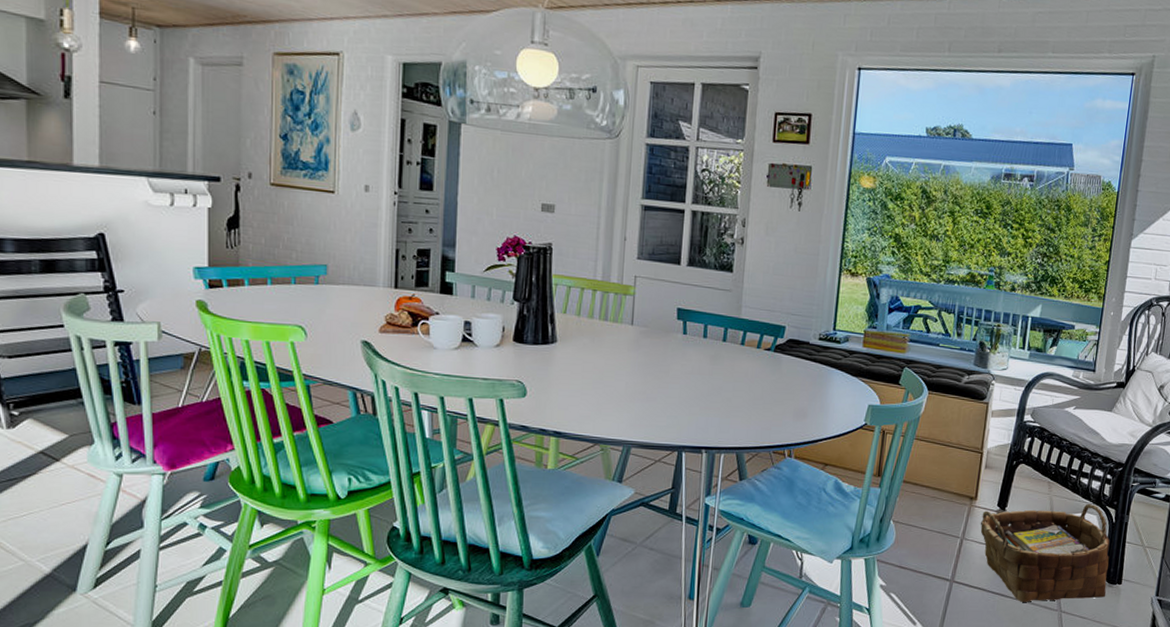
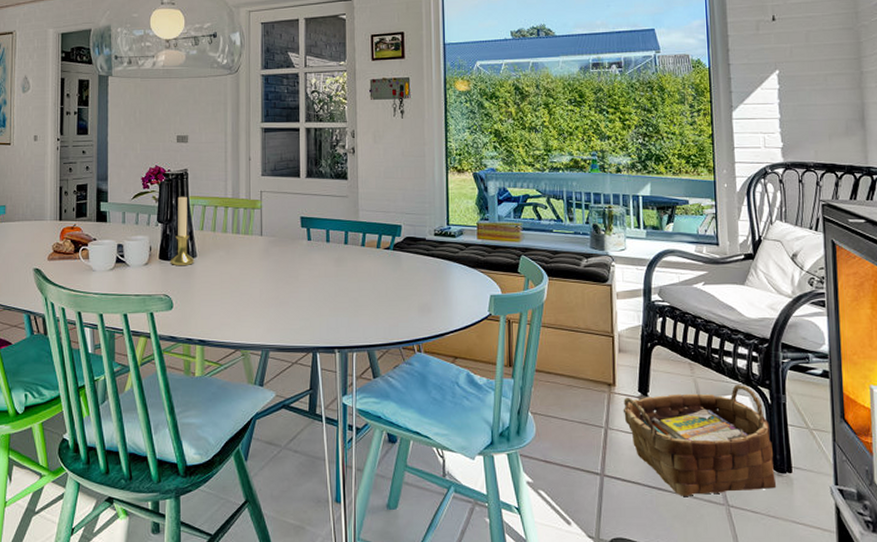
candle holder: none [525,272,555,351] -> present [170,195,195,266]

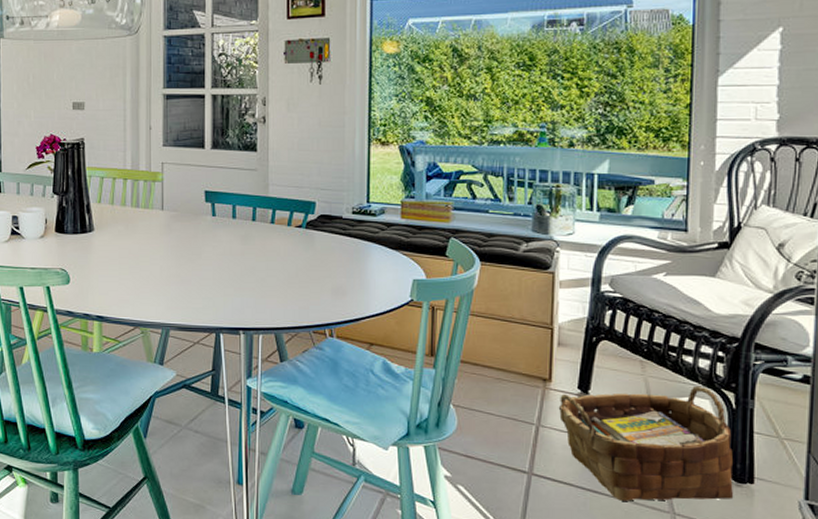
candle holder: present [170,195,195,266] -> none [66,166,93,240]

